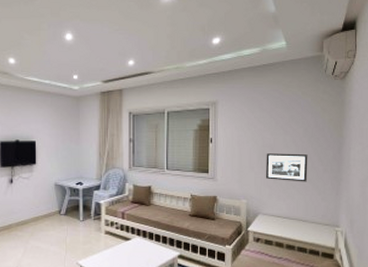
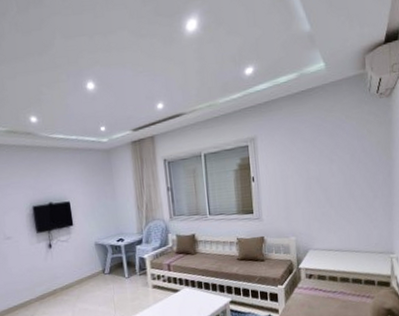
picture frame: present [265,153,308,182] -> none [312,182,358,213]

